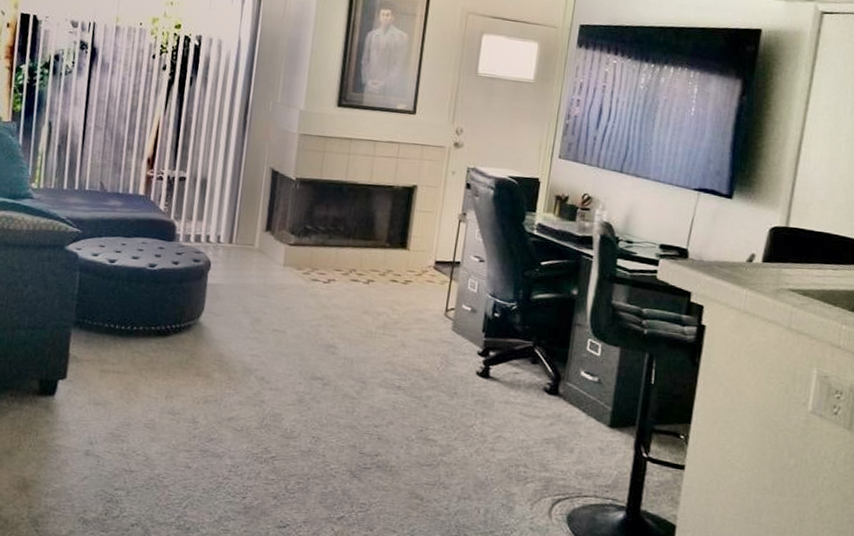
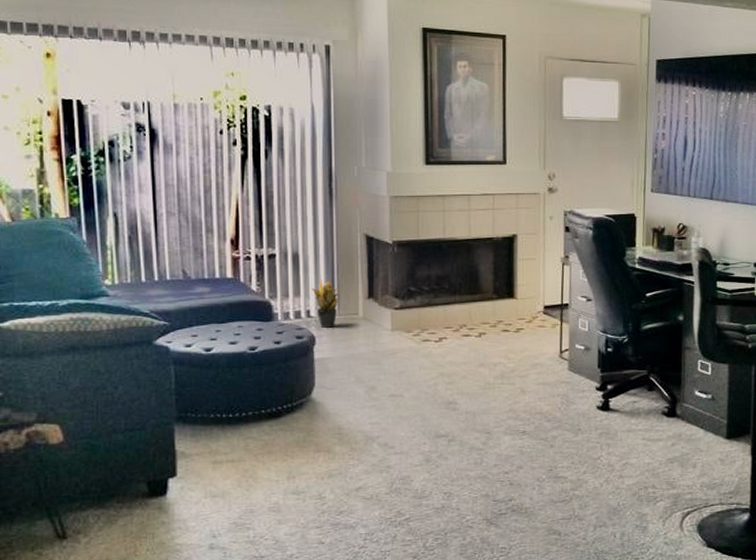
potted plant: none [214,207,241,255] -> present [312,280,340,328]

